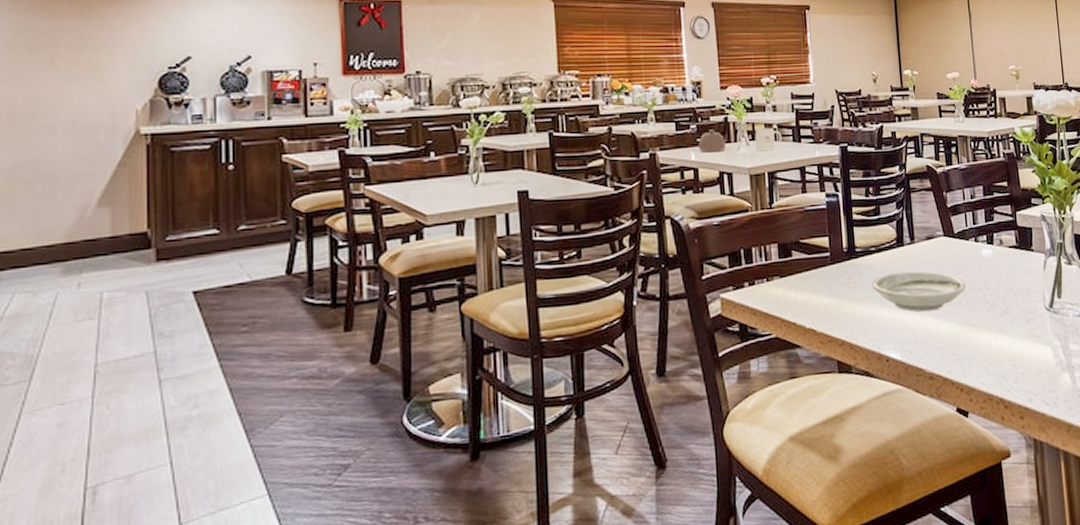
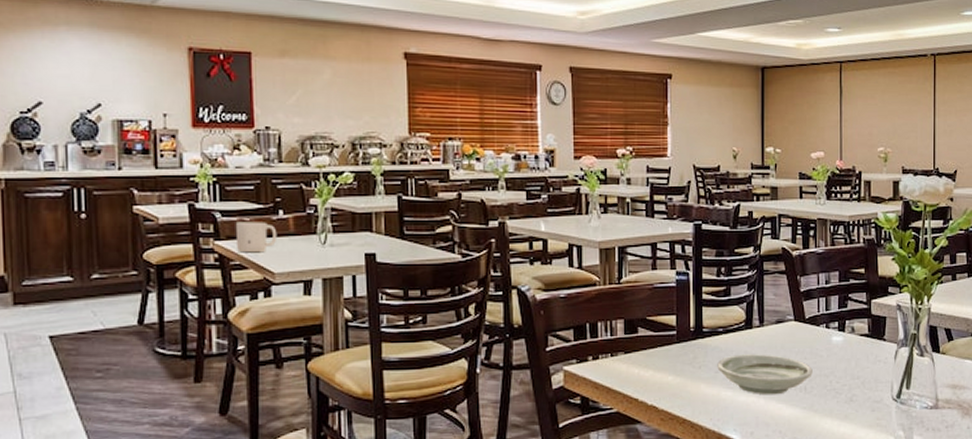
mug: none [386,164,429,197] -> present [235,222,277,253]
sugar bowl: present [698,129,726,153] -> none [548,200,577,224]
mug: present [754,127,782,152] -> none [607,200,635,225]

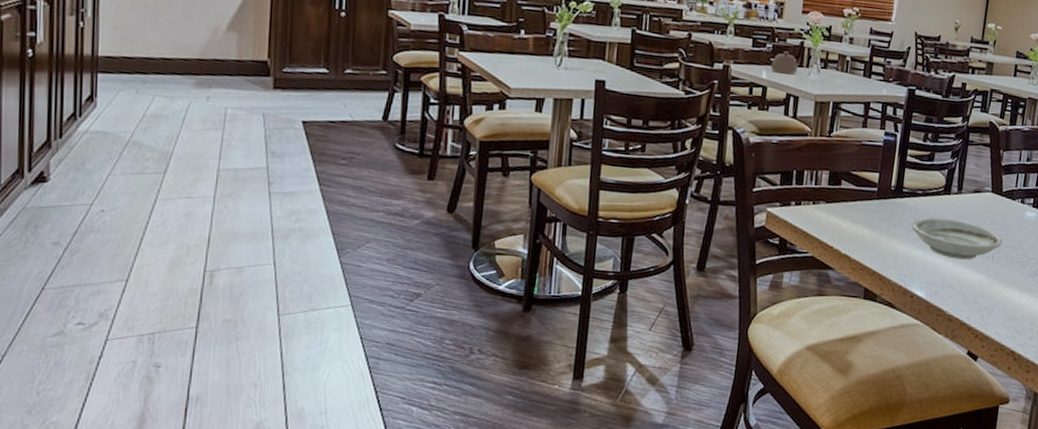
mug: present [235,222,277,253] -> none [478,36,517,68]
sugar bowl: none [548,200,577,224] -> present [770,51,798,75]

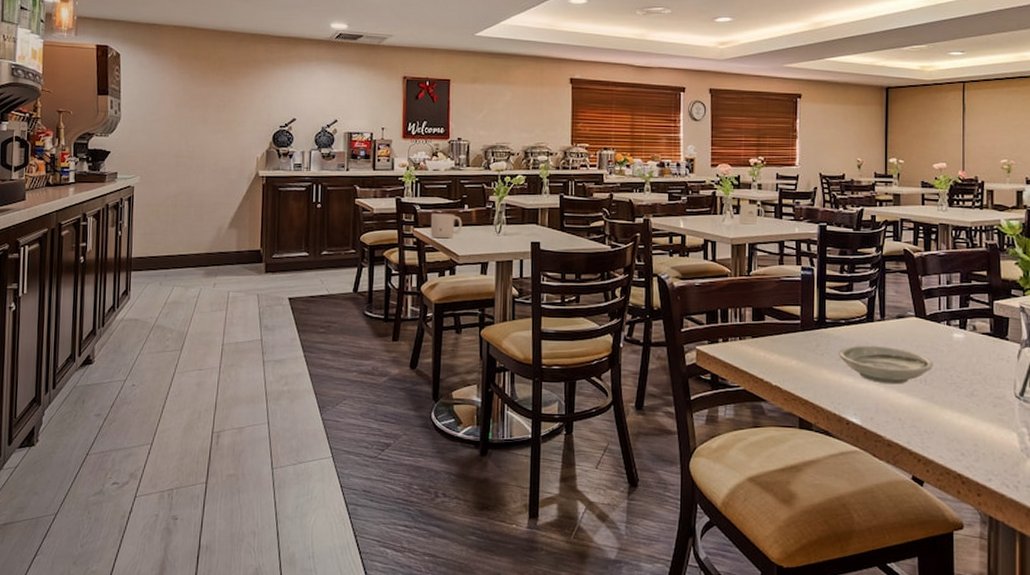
mug: none [478,36,517,68] -> present [430,213,463,239]
sugar bowl: present [770,51,798,75] -> none [687,202,712,222]
mug: none [825,57,854,82] -> present [739,203,765,225]

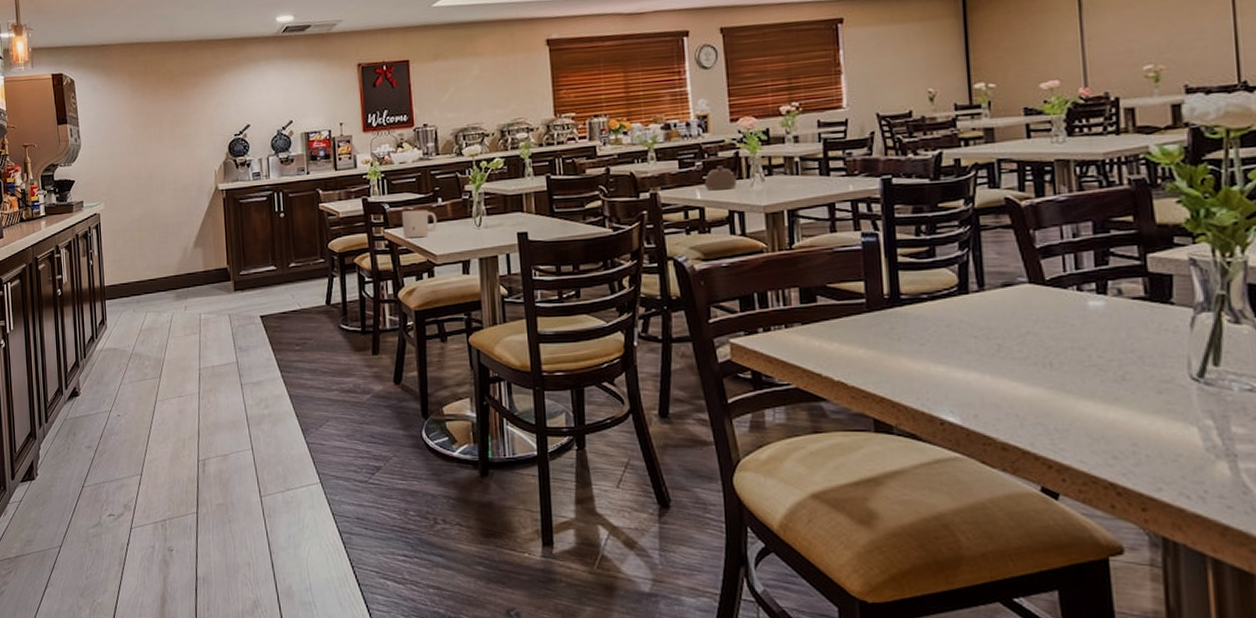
sugar bowl: none [687,202,712,222] -> present [704,166,737,191]
mug: present [739,203,765,225] -> none [771,160,806,188]
saucer: present [839,345,933,385] -> none [922,323,1061,372]

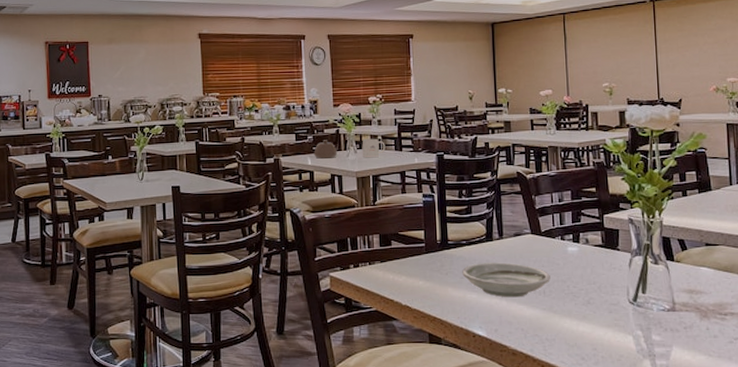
mug: present [401,209,438,239] -> none [78,165,108,188]
mug: none [771,160,806,188] -> present [362,138,386,158]
saucer: none [922,323,1061,372] -> present [462,262,551,298]

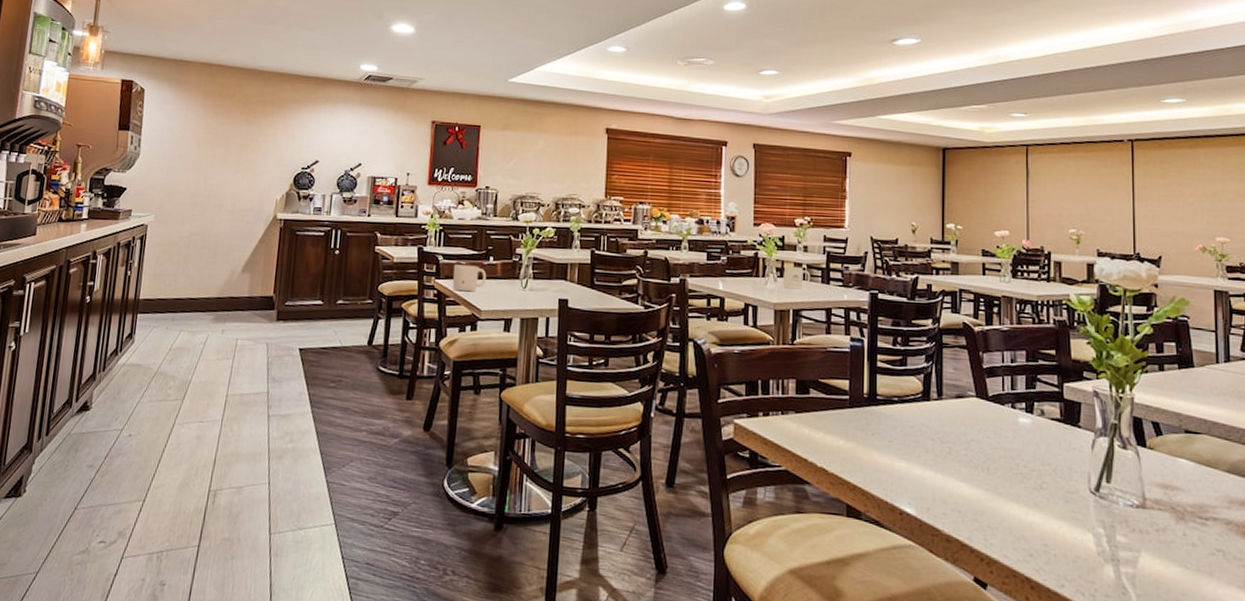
mug: none [78,165,108,188] -> present [452,264,487,292]
sugar bowl: present [314,140,337,159] -> none [726,262,754,285]
saucer: present [462,262,551,298] -> none [891,425,996,472]

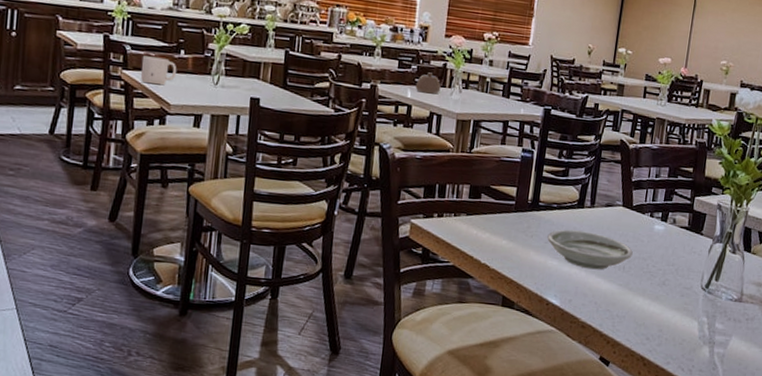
sugar bowl: none [726,262,754,285] -> present [415,72,441,95]
mug: present [783,266,811,290] -> none [466,78,493,102]
saucer: none [891,425,996,472] -> present [547,229,633,270]

